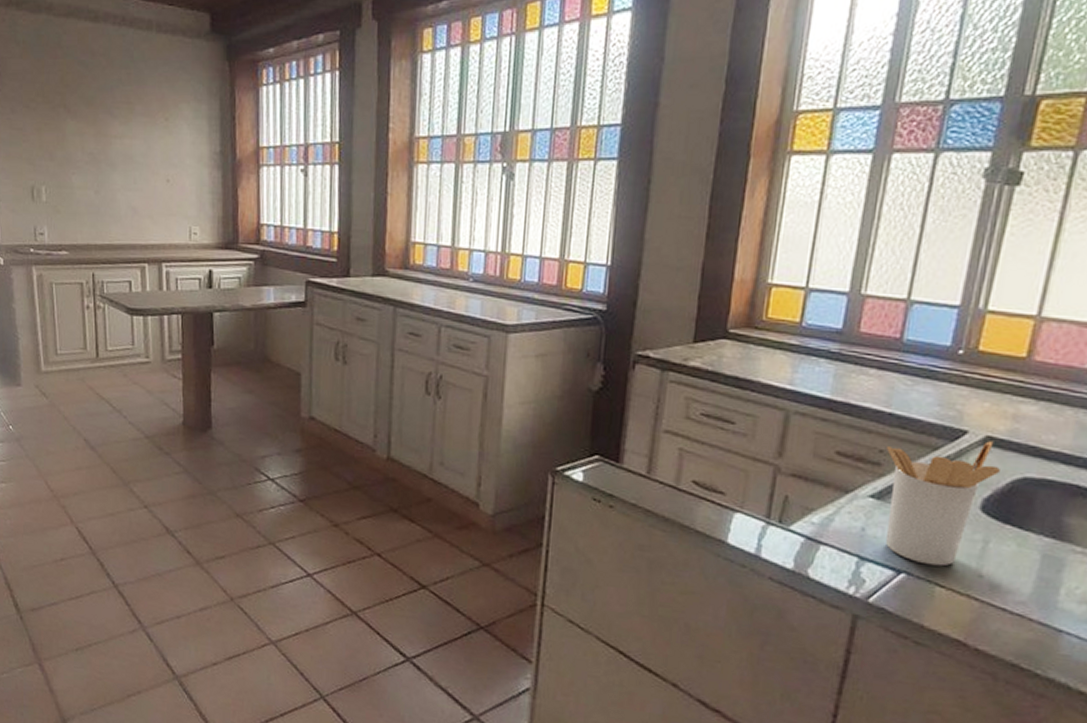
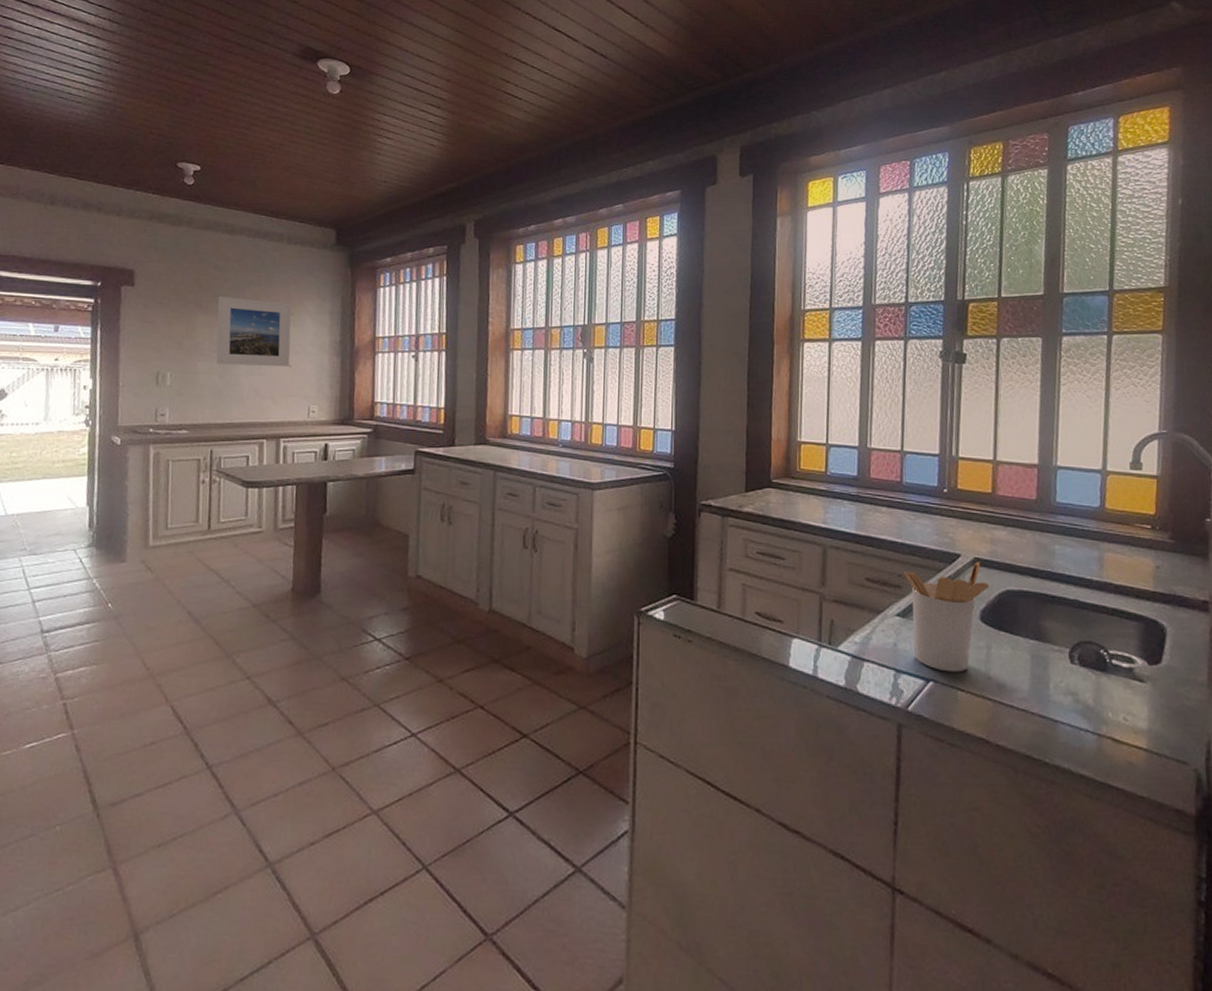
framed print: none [87,98,167,181] -> present [216,296,292,366]

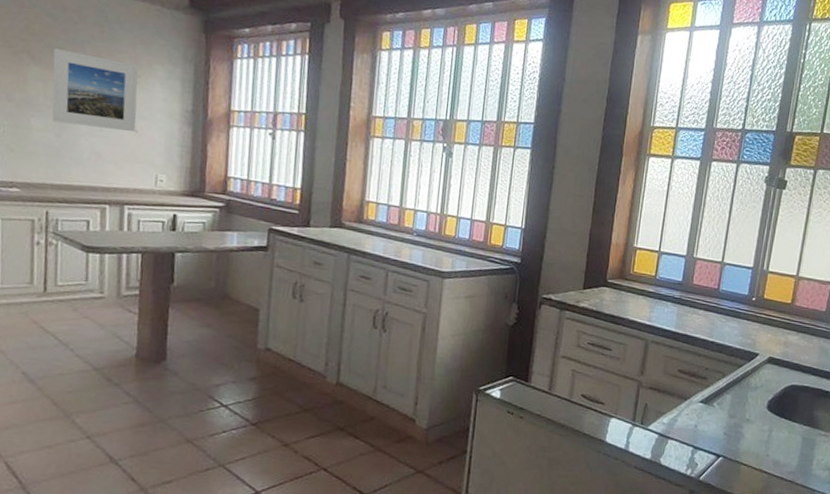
utensil holder: present [903,562,989,673] -> none [710,360,778,450]

